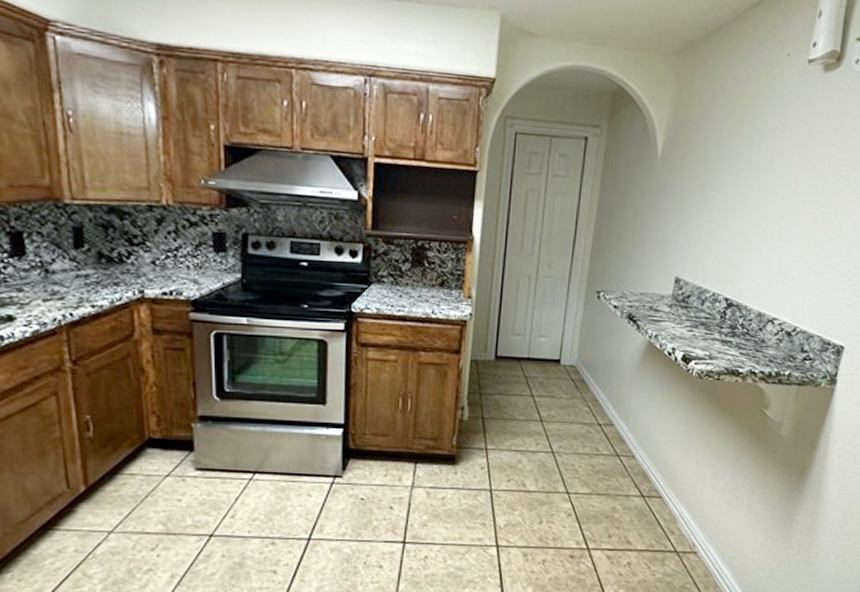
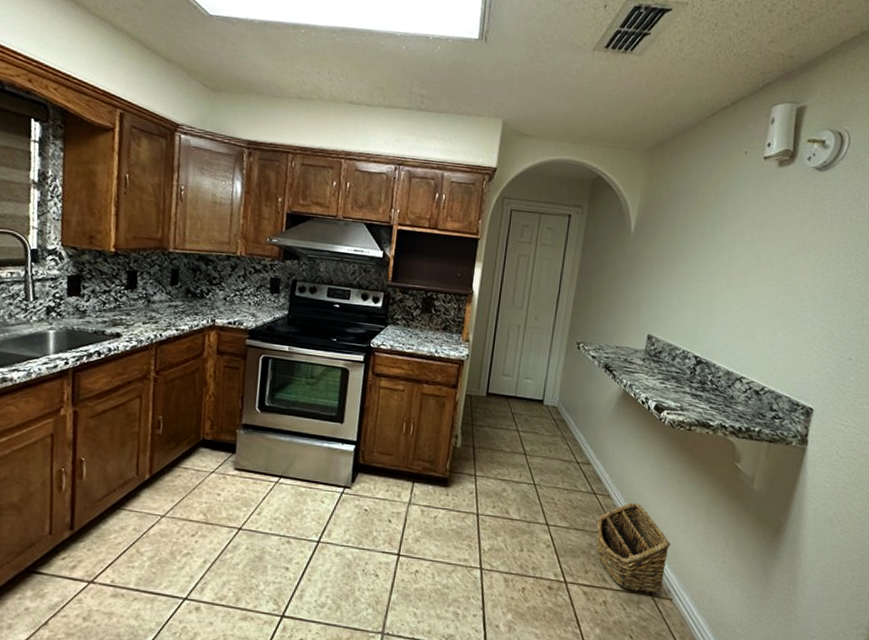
basket: none [619,460,697,549] -> present [595,502,671,594]

